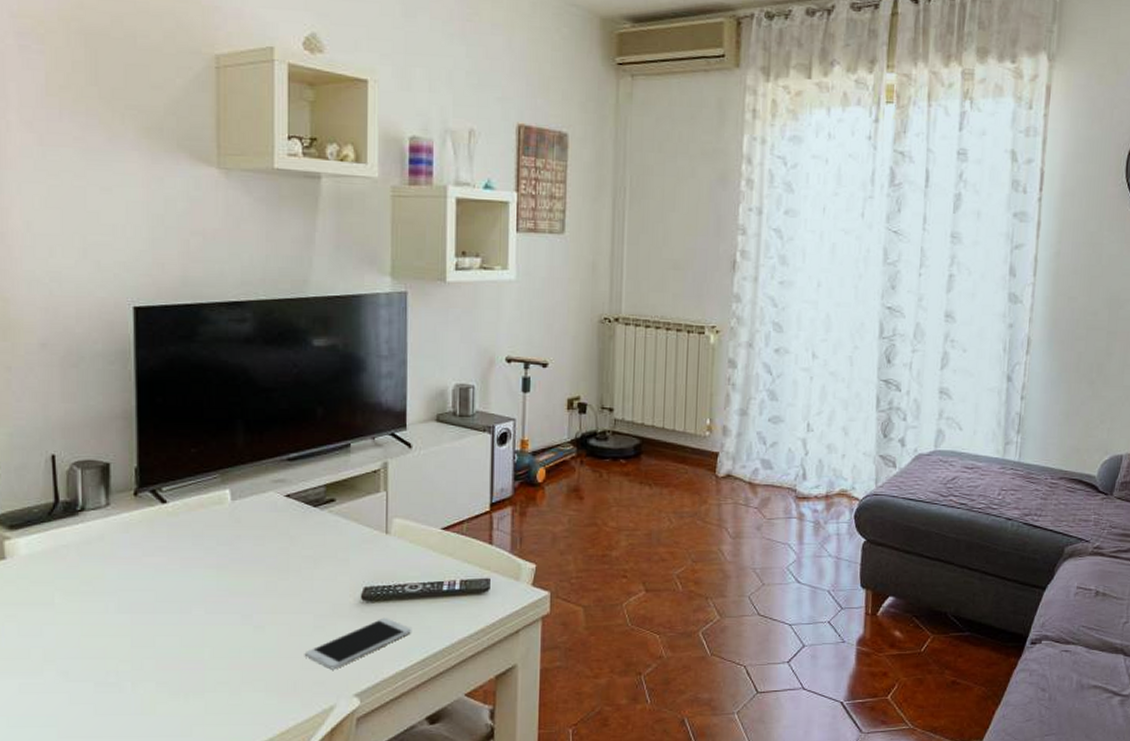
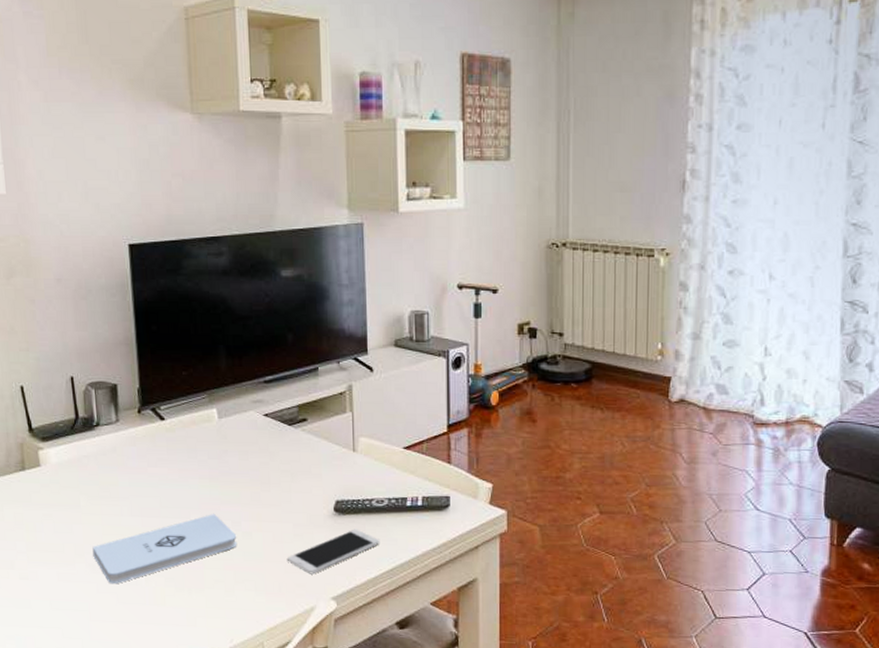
notepad: none [67,607,247,693] -> present [92,514,237,584]

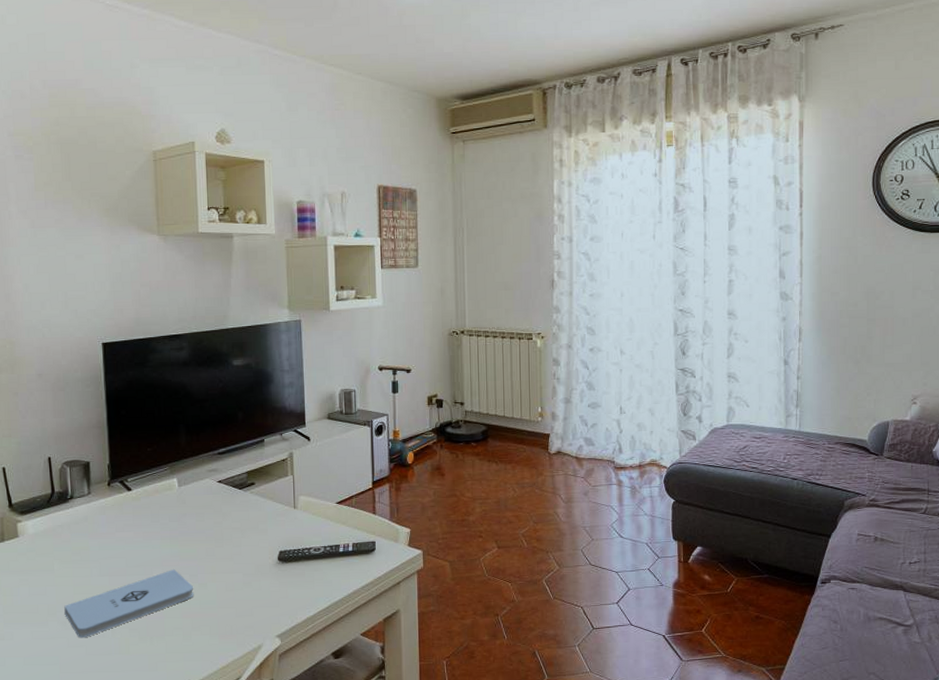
smartphone: present [286,529,380,575] -> none [237,574,318,617]

